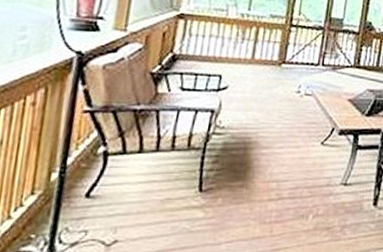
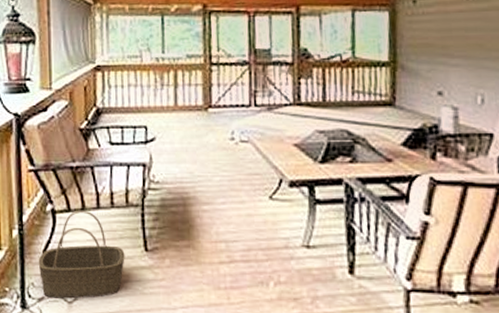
basket: none [77,152,178,242] -> present [38,210,125,299]

